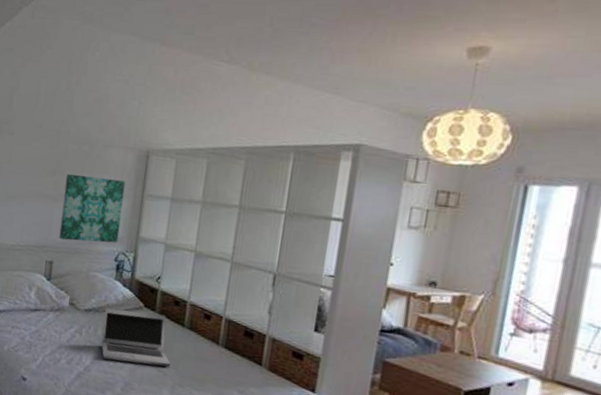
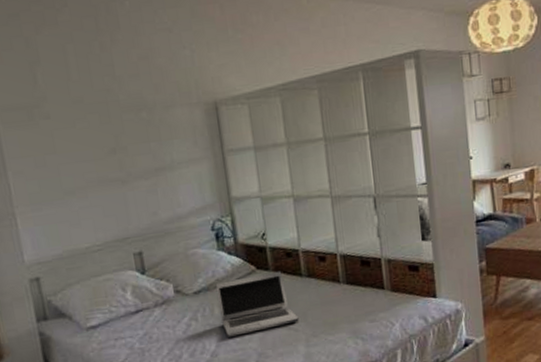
wall art: present [59,173,126,243] -> none [129,141,210,225]

